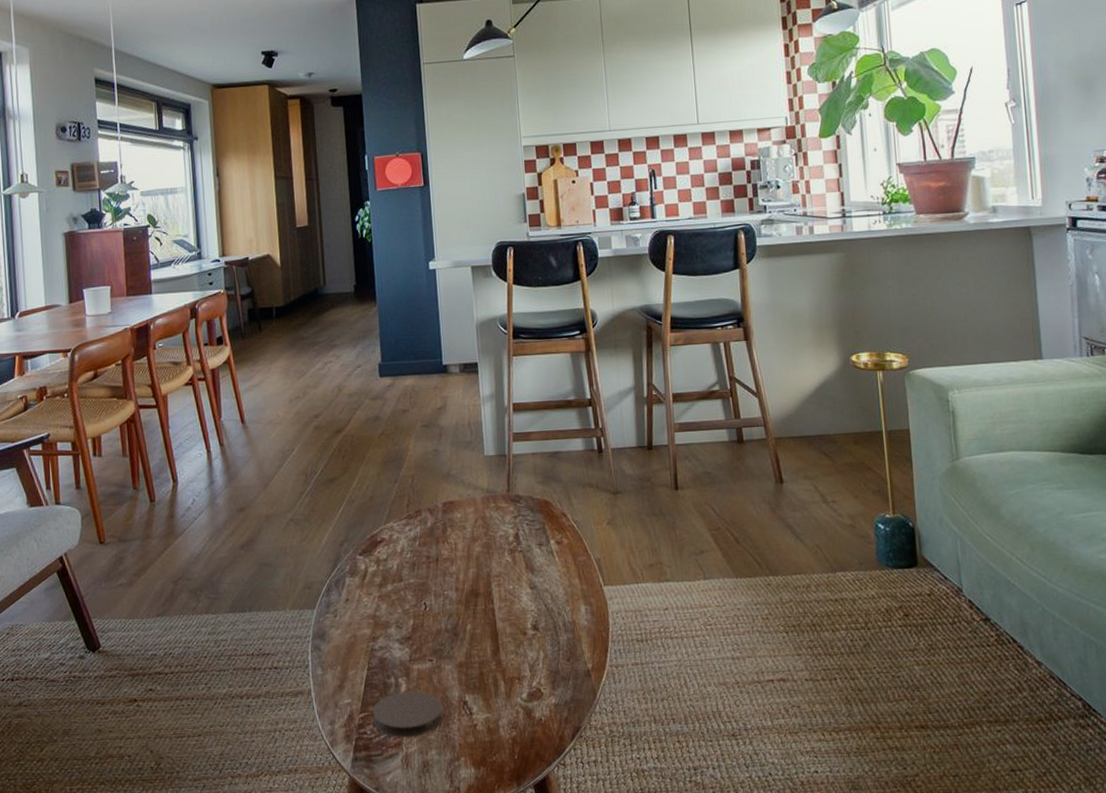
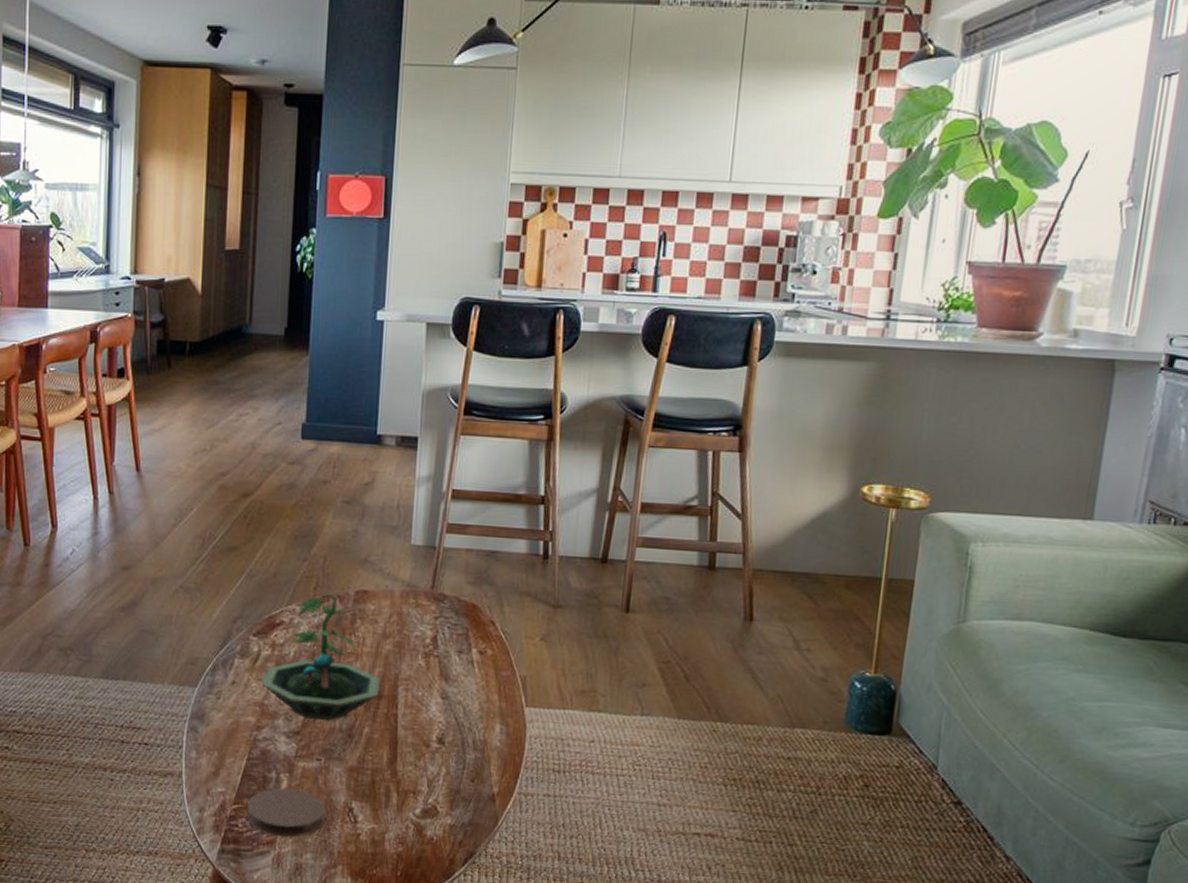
terrarium: none [371,505,476,624] -> present [261,591,380,721]

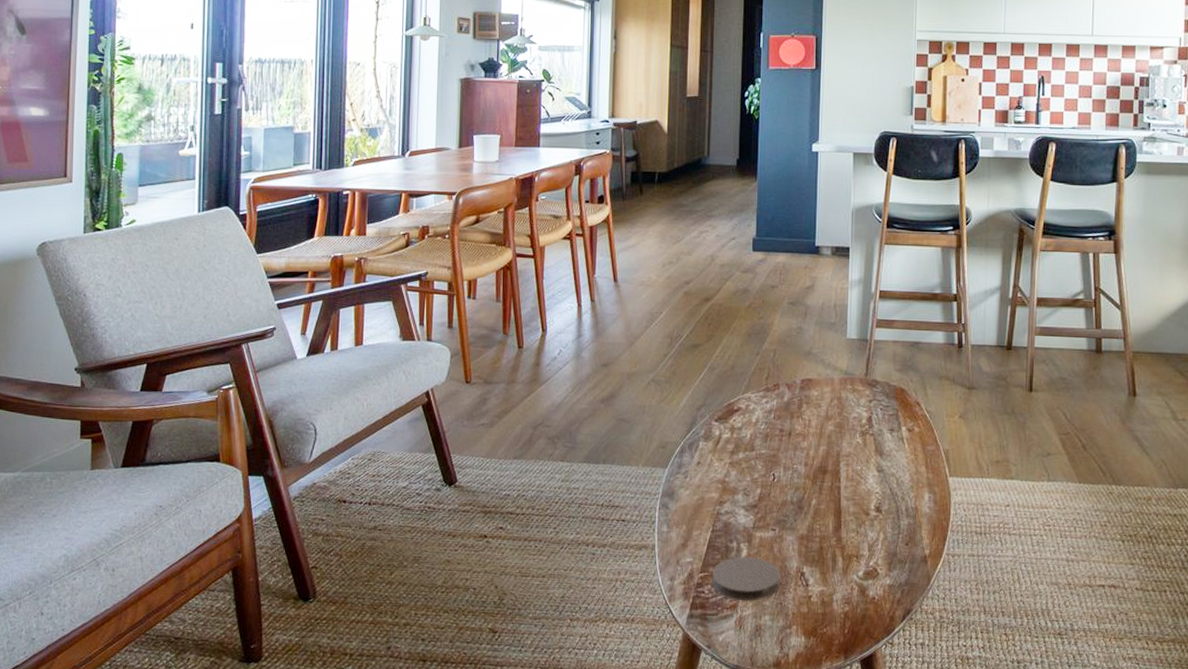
terrarium: present [261,591,380,721] -> none [723,380,824,495]

